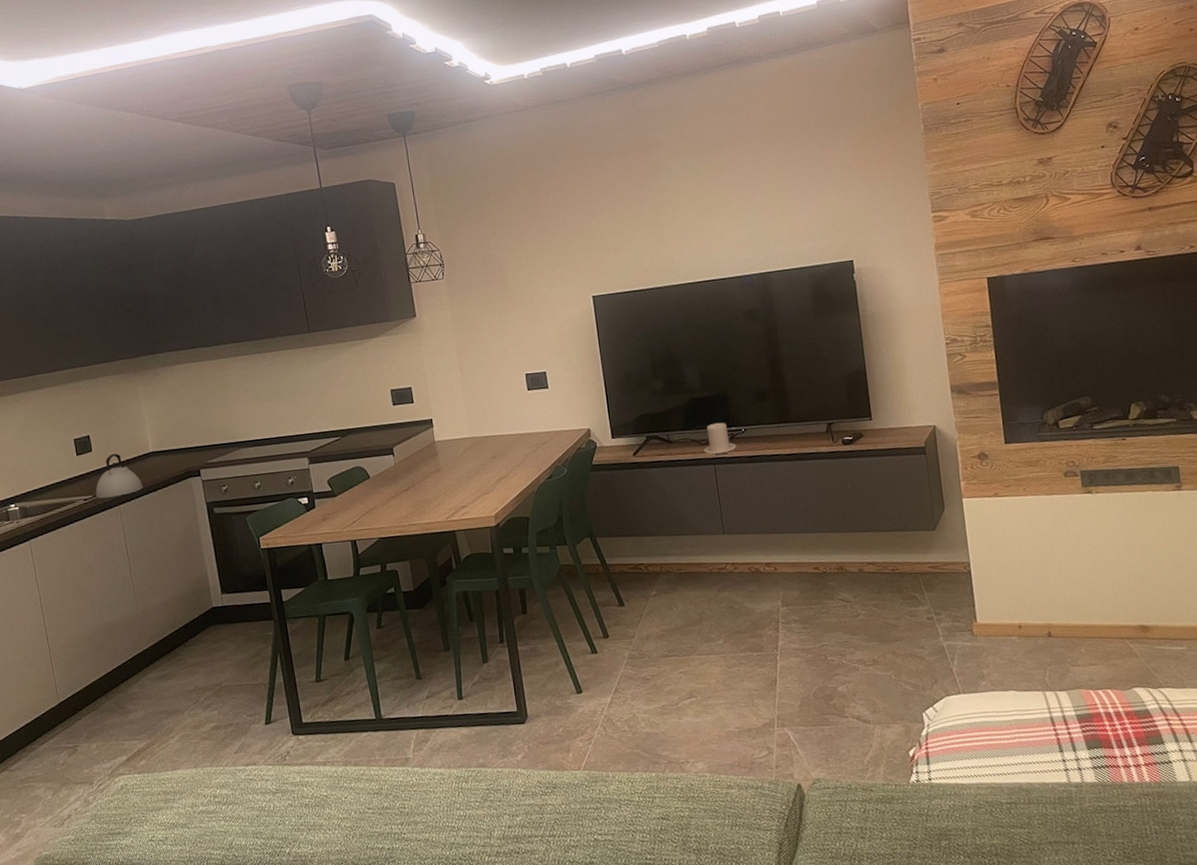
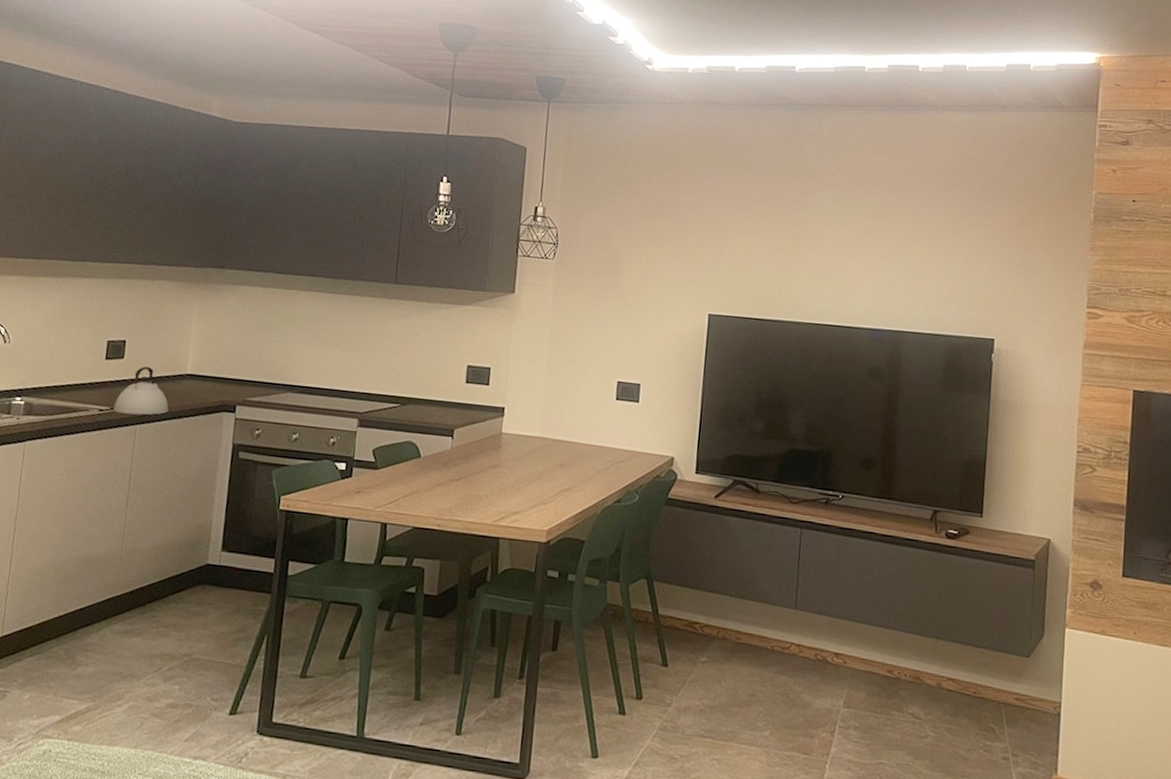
candle: present [704,422,737,455] -> none [793,481,830,519]

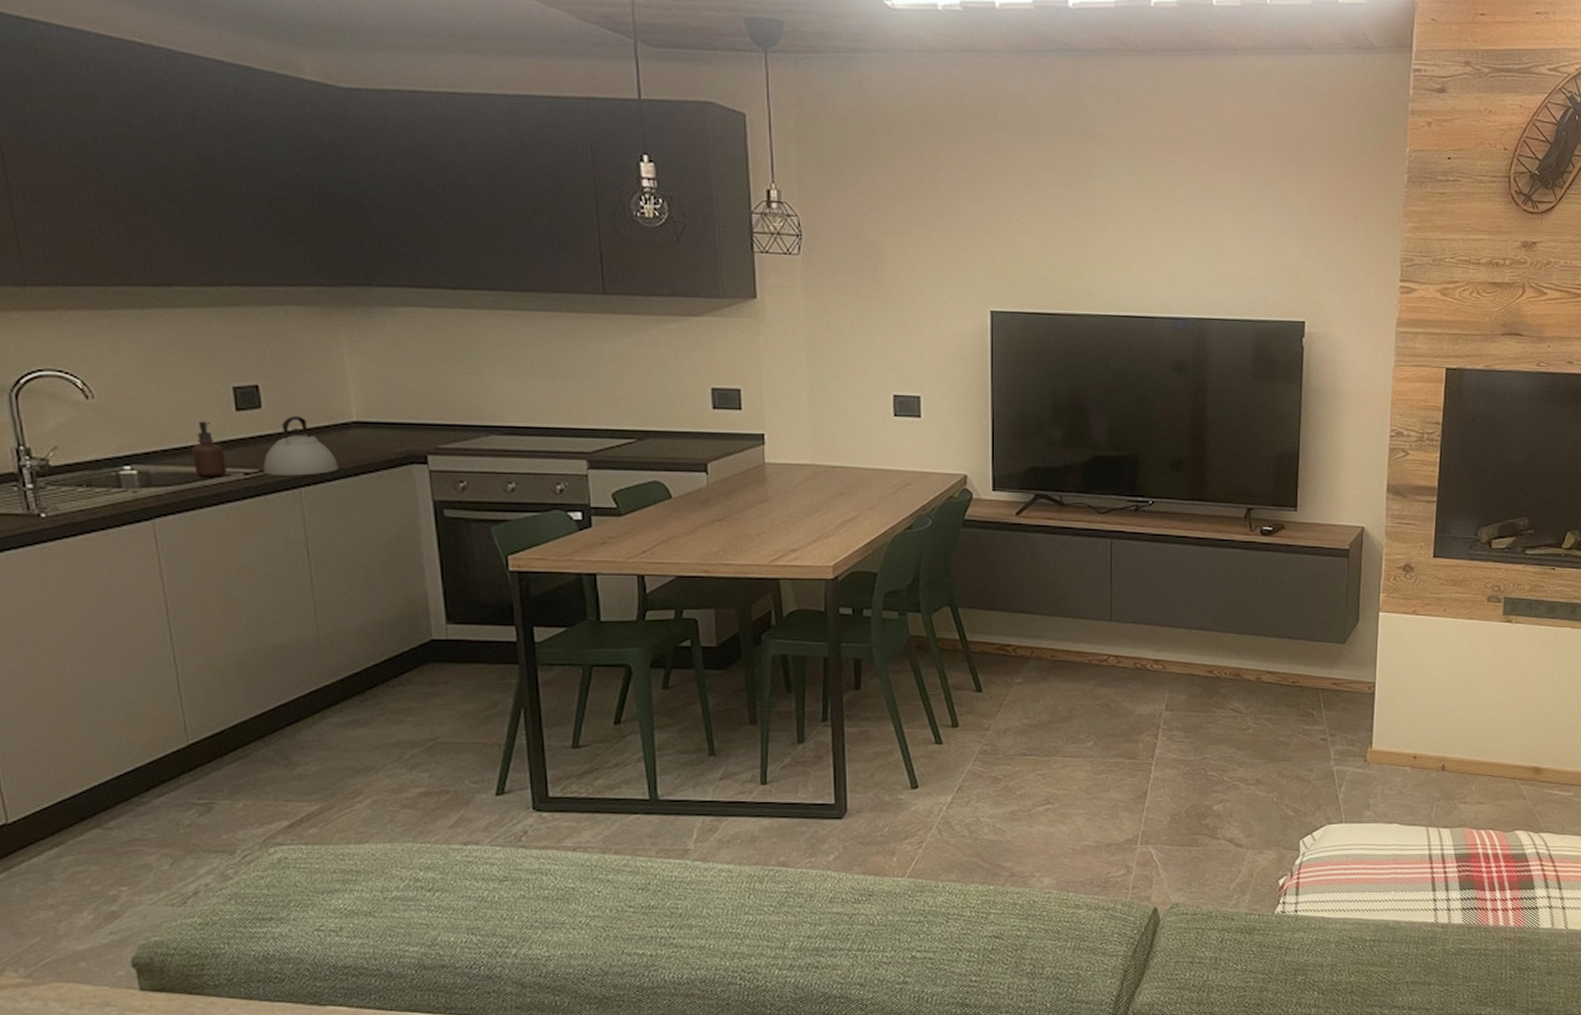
soap dispenser: none [64,365,89,412] -> present [191,421,227,478]

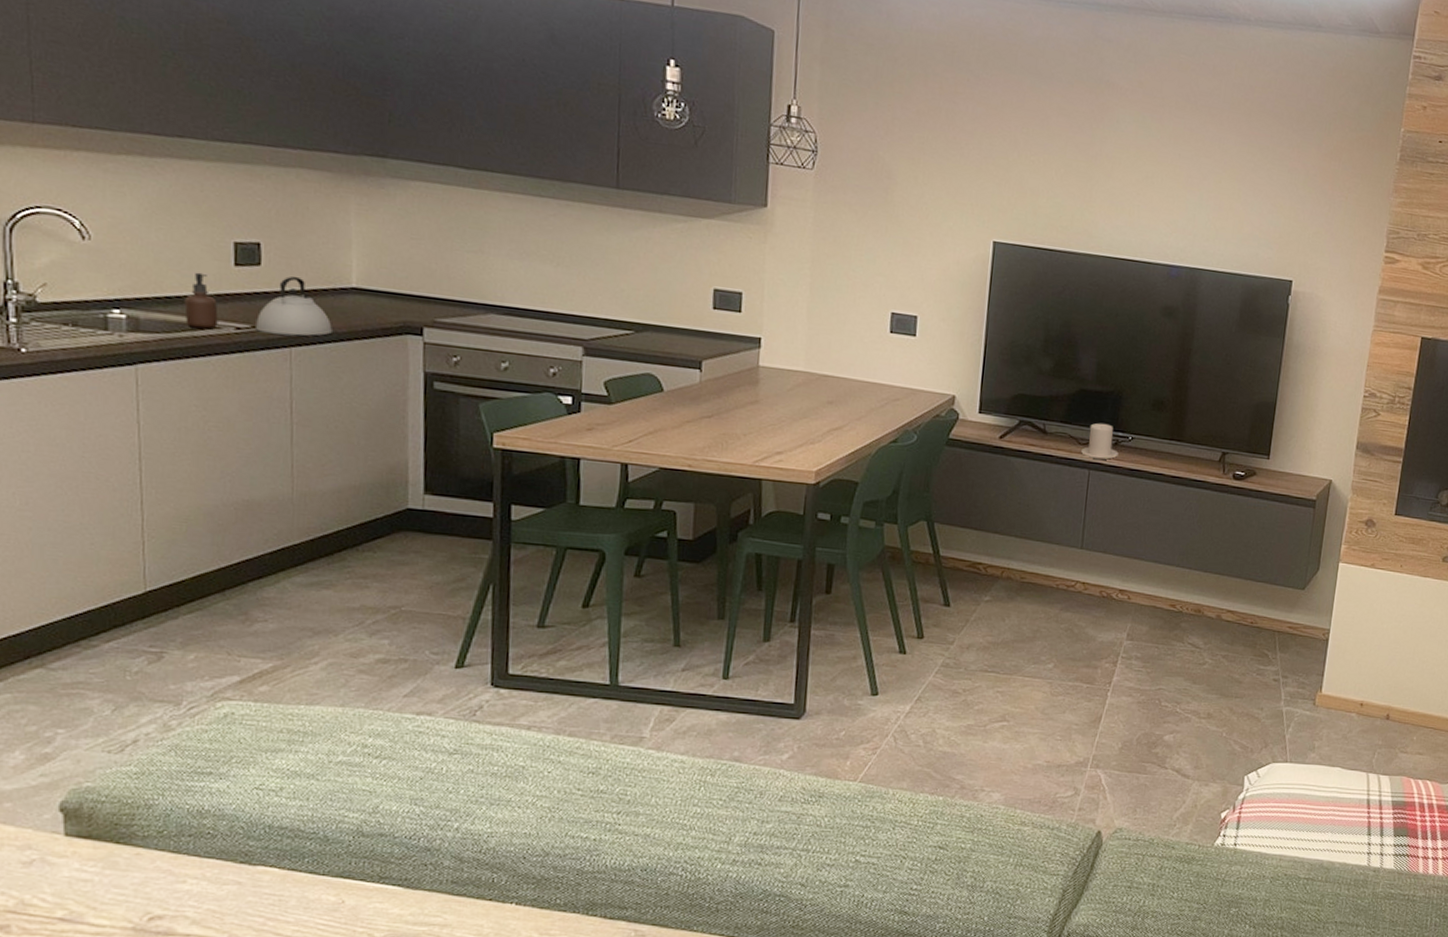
candle: none [1101,489,1140,528] -> present [1081,423,1119,460]

